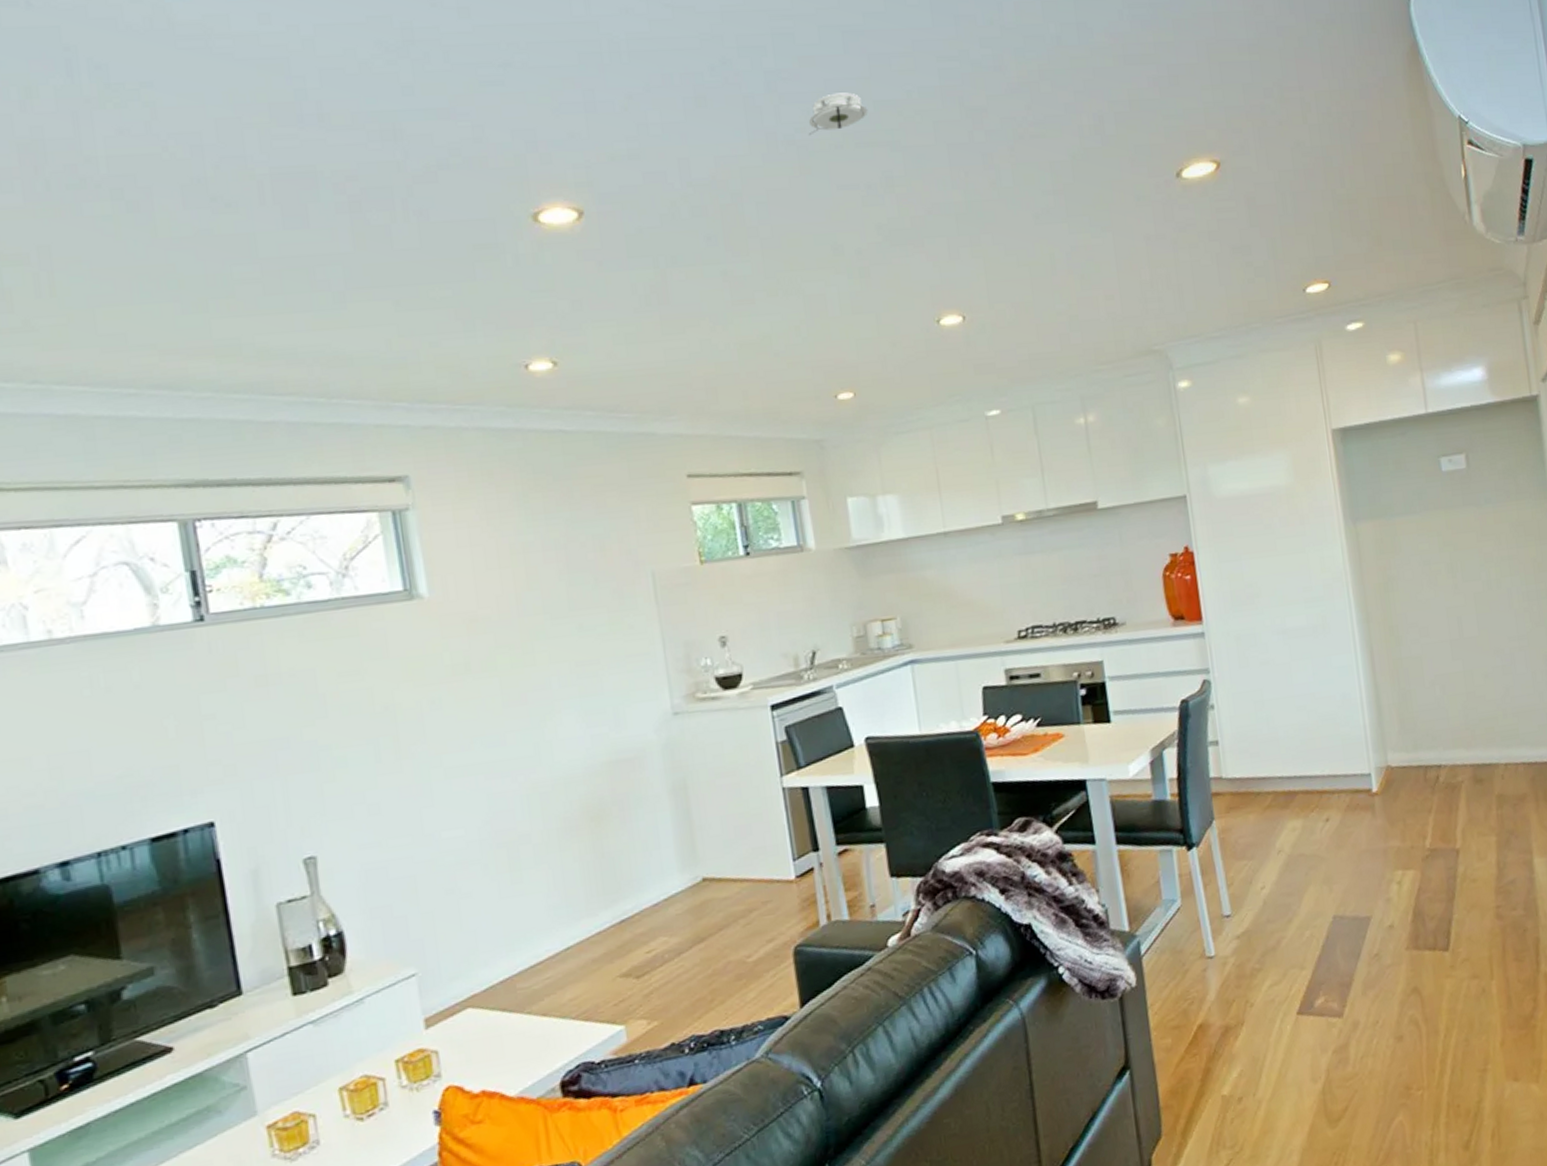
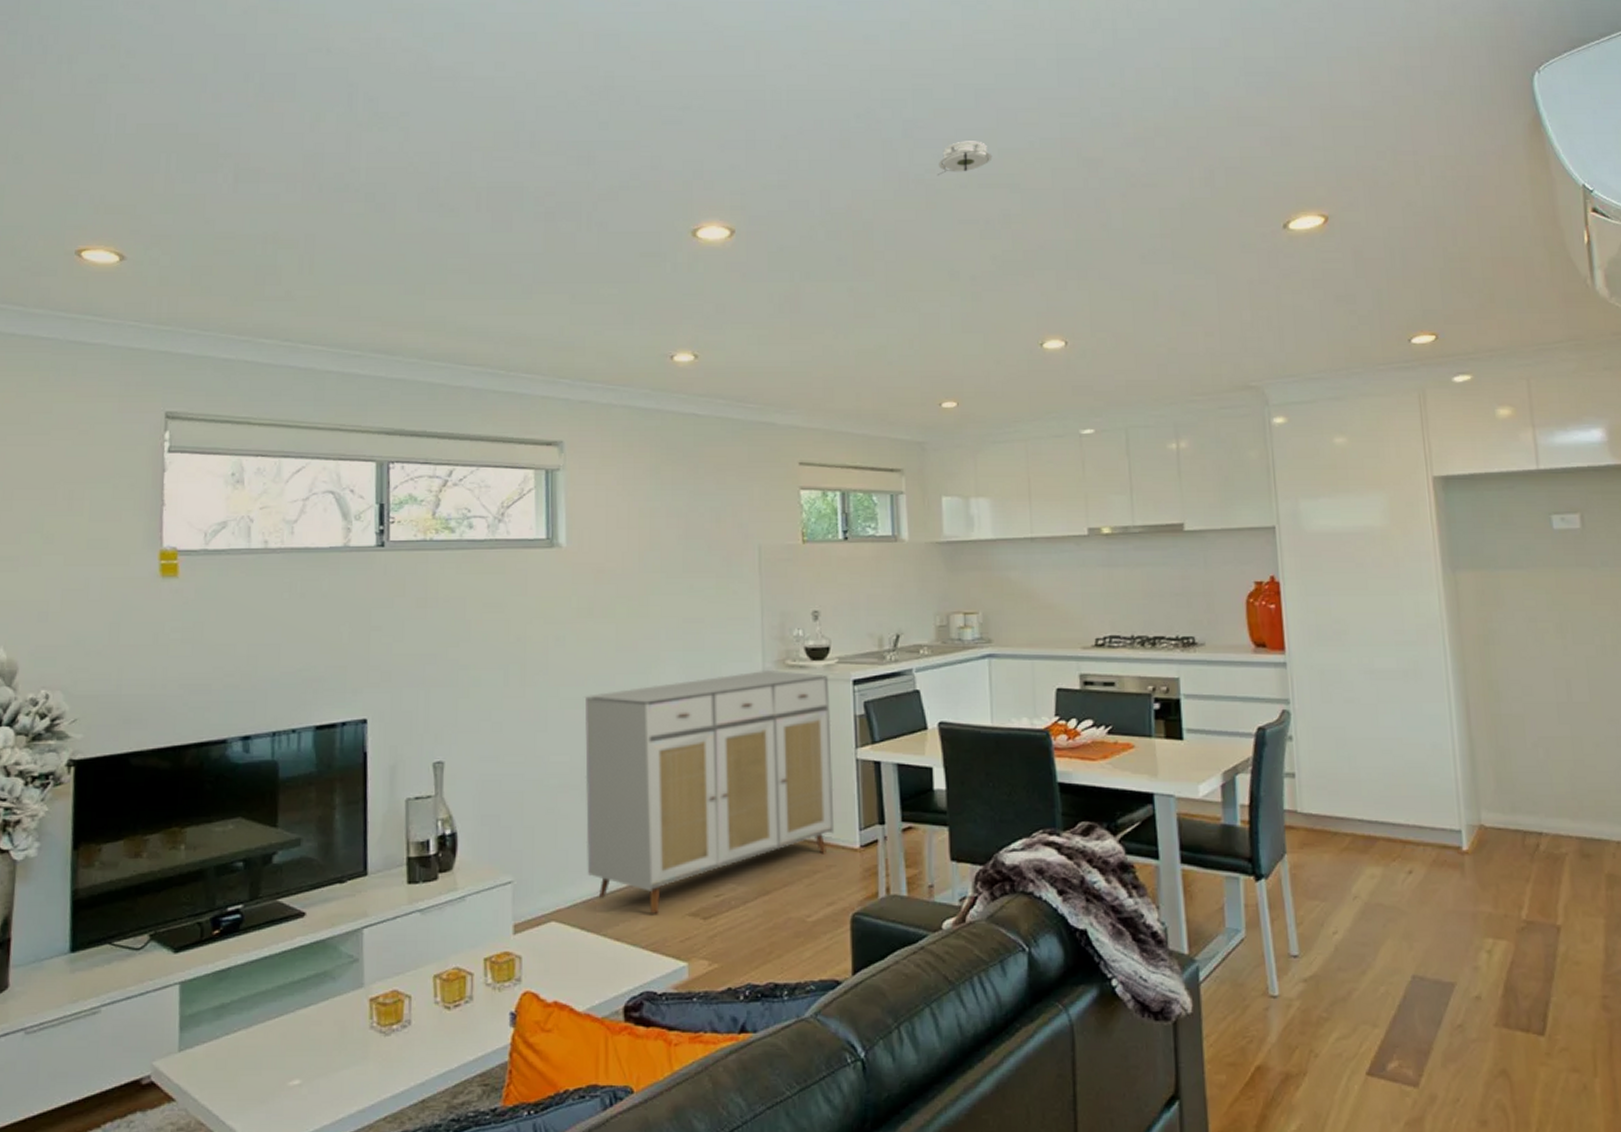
sideboard: none [473,703,767,982] -> present [584,669,835,914]

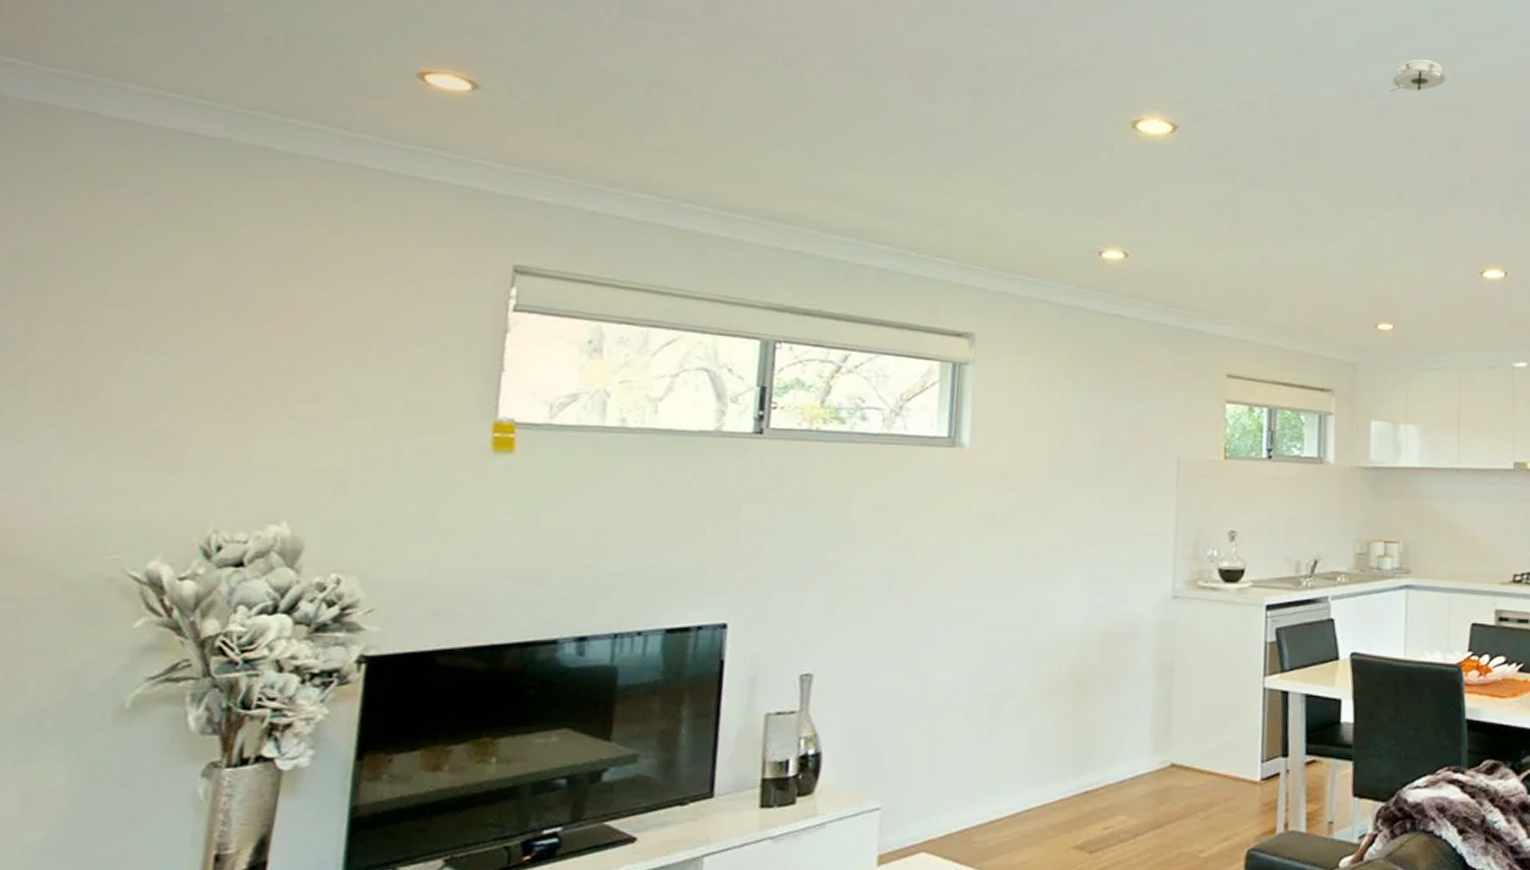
sideboard: present [584,669,835,914] -> none [965,590,1242,846]

